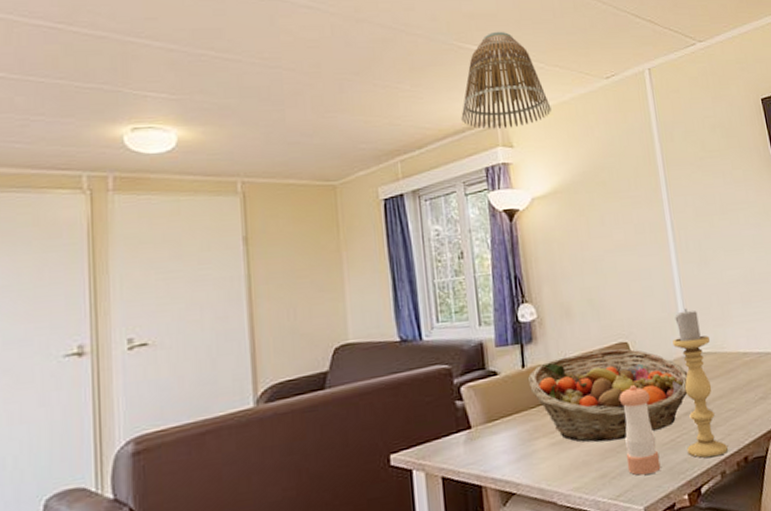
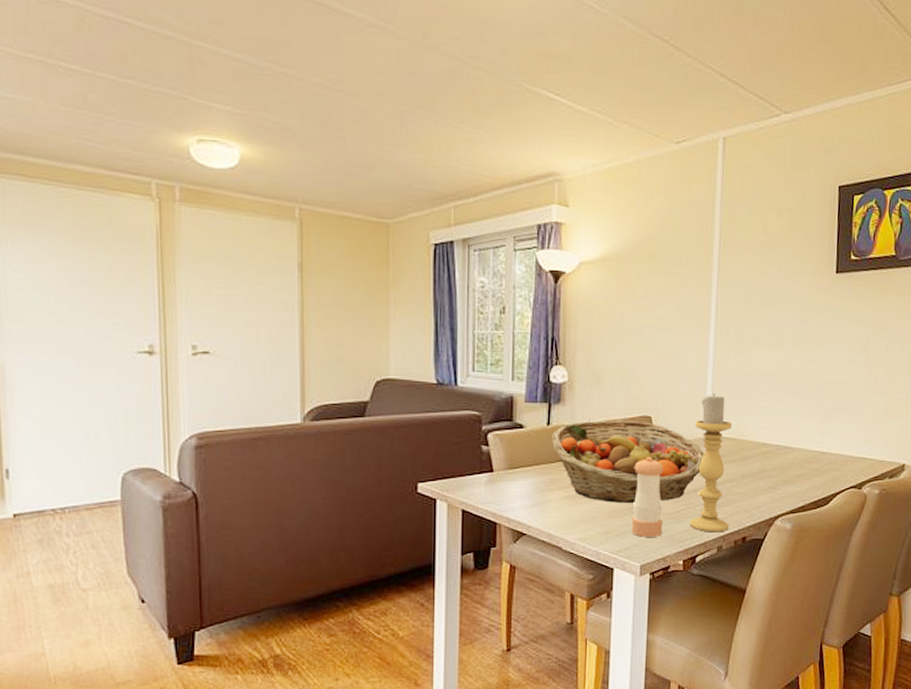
lamp shade: present [461,31,552,130] -> none [520,75,614,186]

